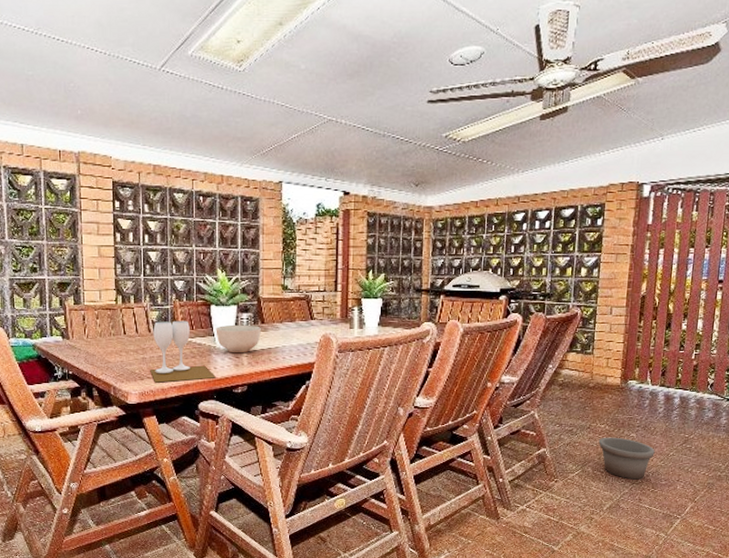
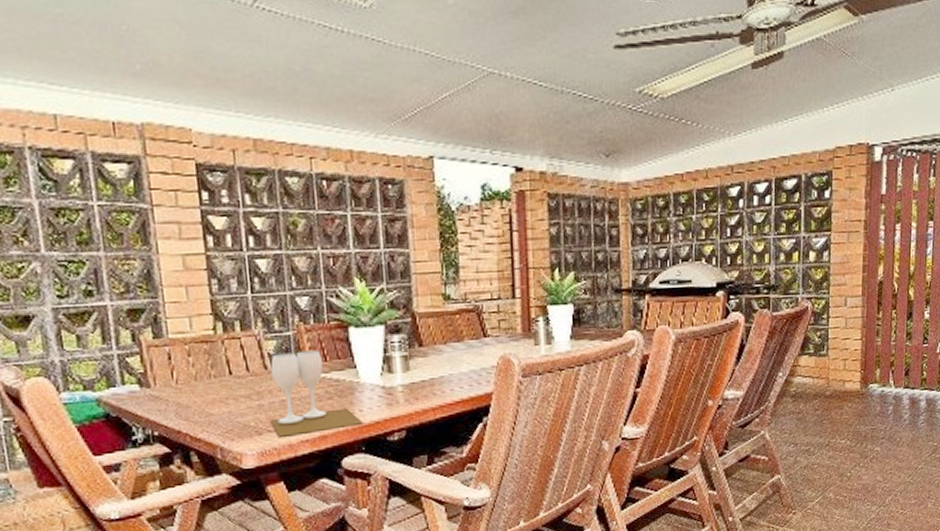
bowl: present [216,324,261,353] -> none [357,349,420,389]
pot: present [598,437,655,480] -> none [839,453,902,502]

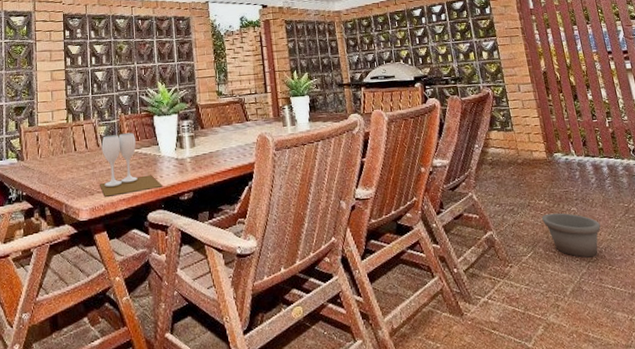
pot: none [839,453,902,502] -> present [541,212,601,258]

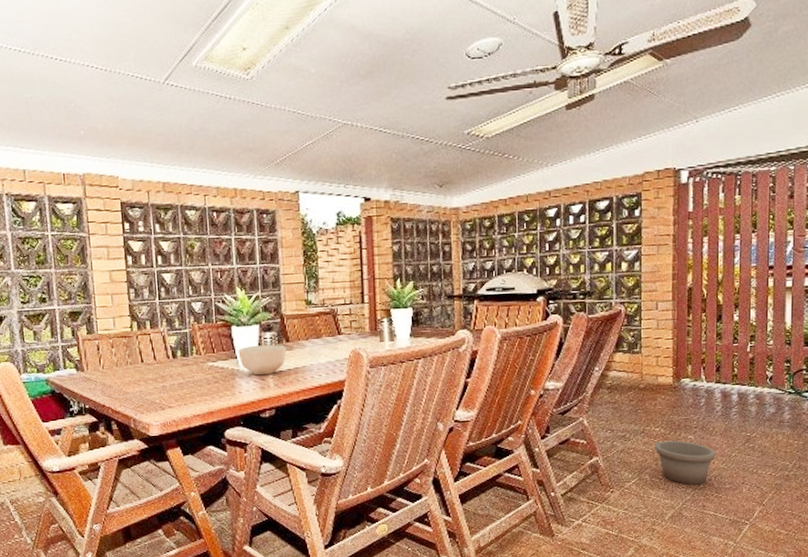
wineglass: present [100,132,162,197] -> none [171,344,241,412]
bowl: none [159,131,202,161] -> present [238,344,287,376]

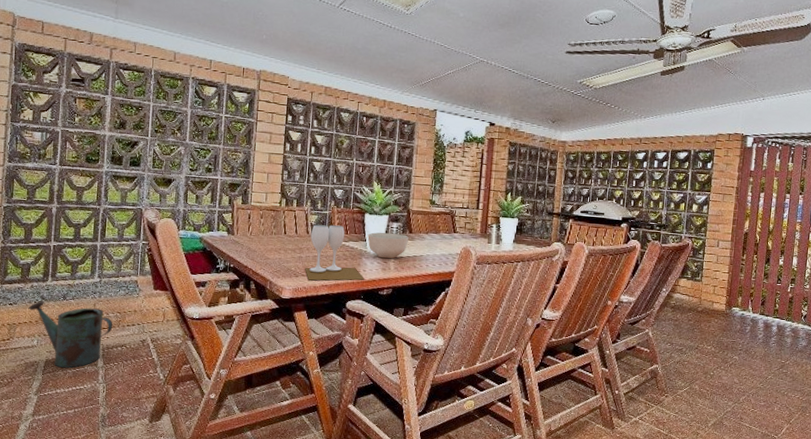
wineglass: none [171,344,241,412] -> present [305,224,364,281]
pot: present [654,440,716,485] -> none [705,358,755,400]

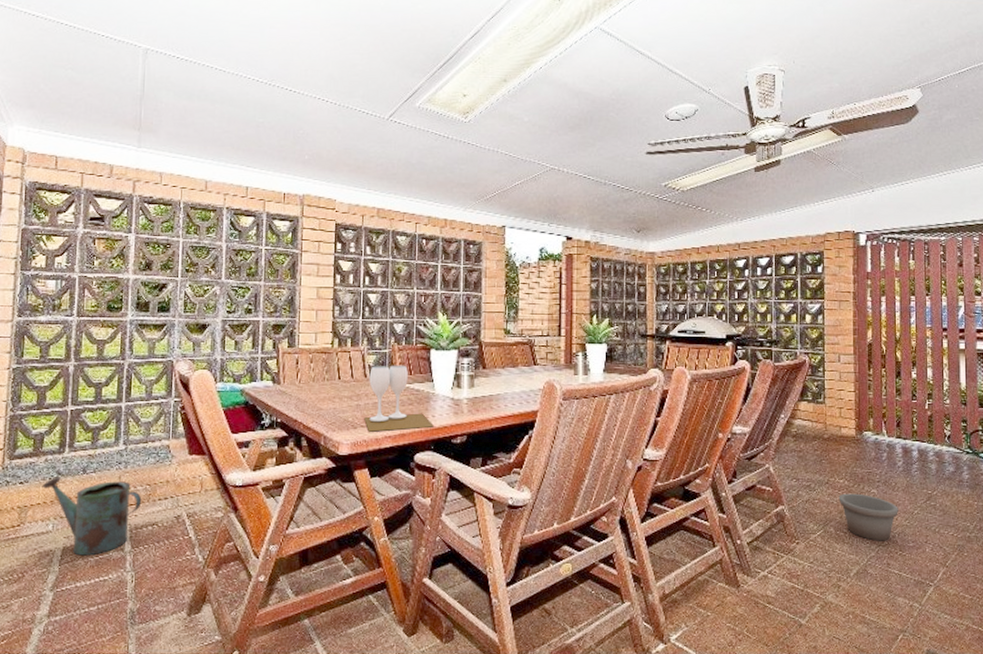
bowl: present [367,232,409,259] -> none [435,370,482,401]
pot: none [705,358,755,400] -> present [838,493,898,541]

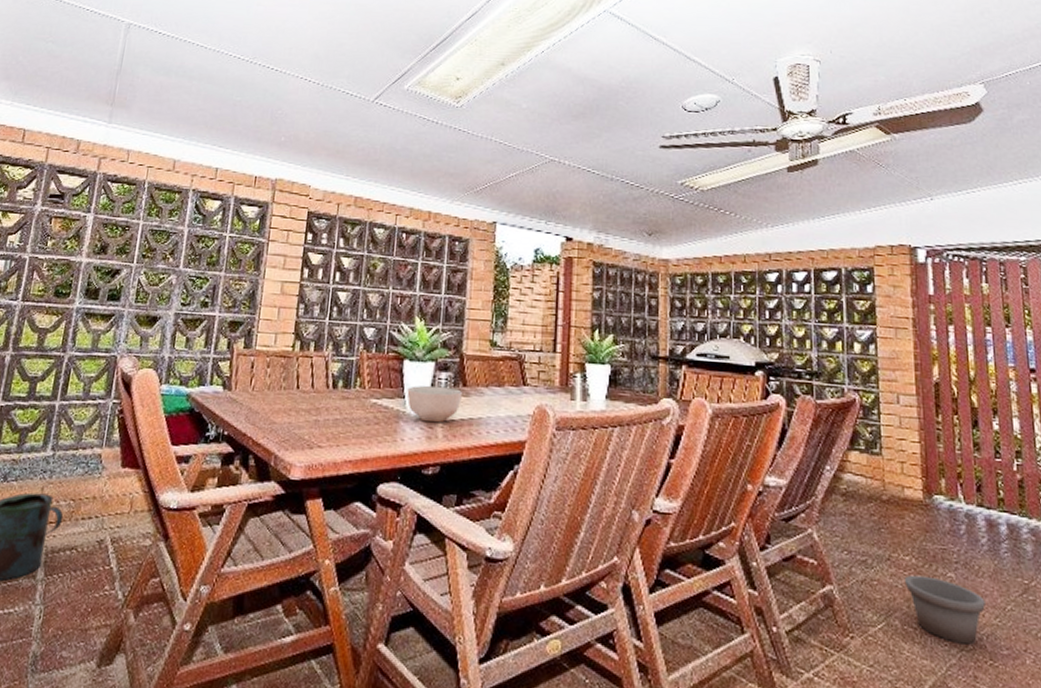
wineglass: present [364,365,434,432] -> none [322,375,402,455]
bowl: none [435,370,482,401] -> present [407,385,462,423]

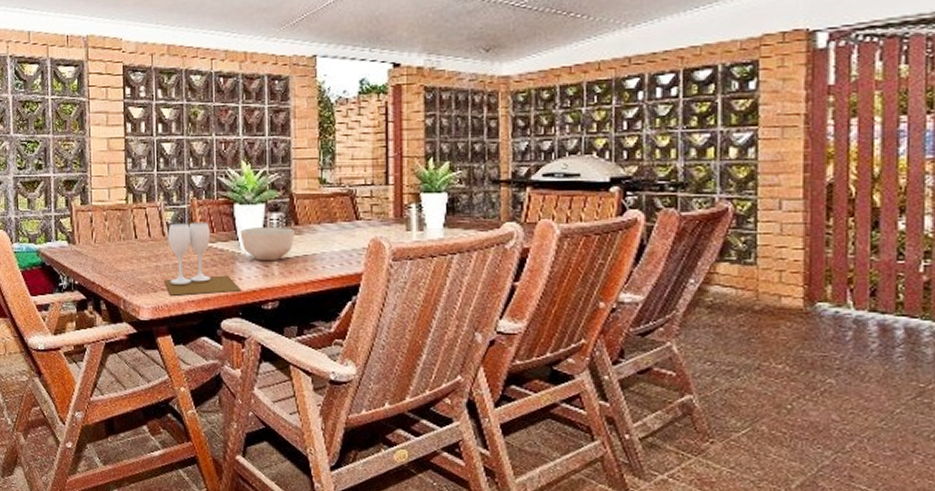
wineglass: none [322,375,402,455] -> present [164,222,241,296]
pot: present [904,574,985,645] -> none [775,382,869,447]

